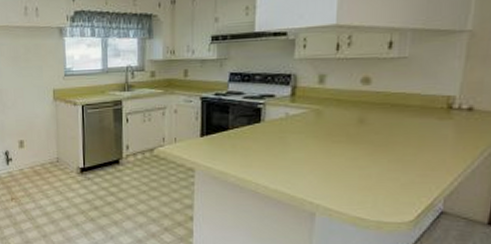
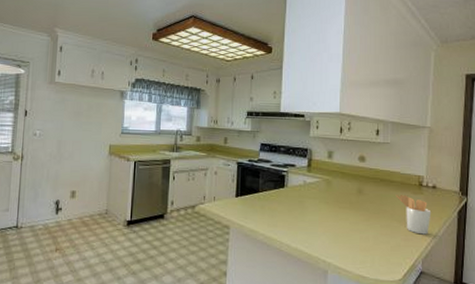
utensil holder: none [411,122,464,169] -> present [395,195,432,235]

